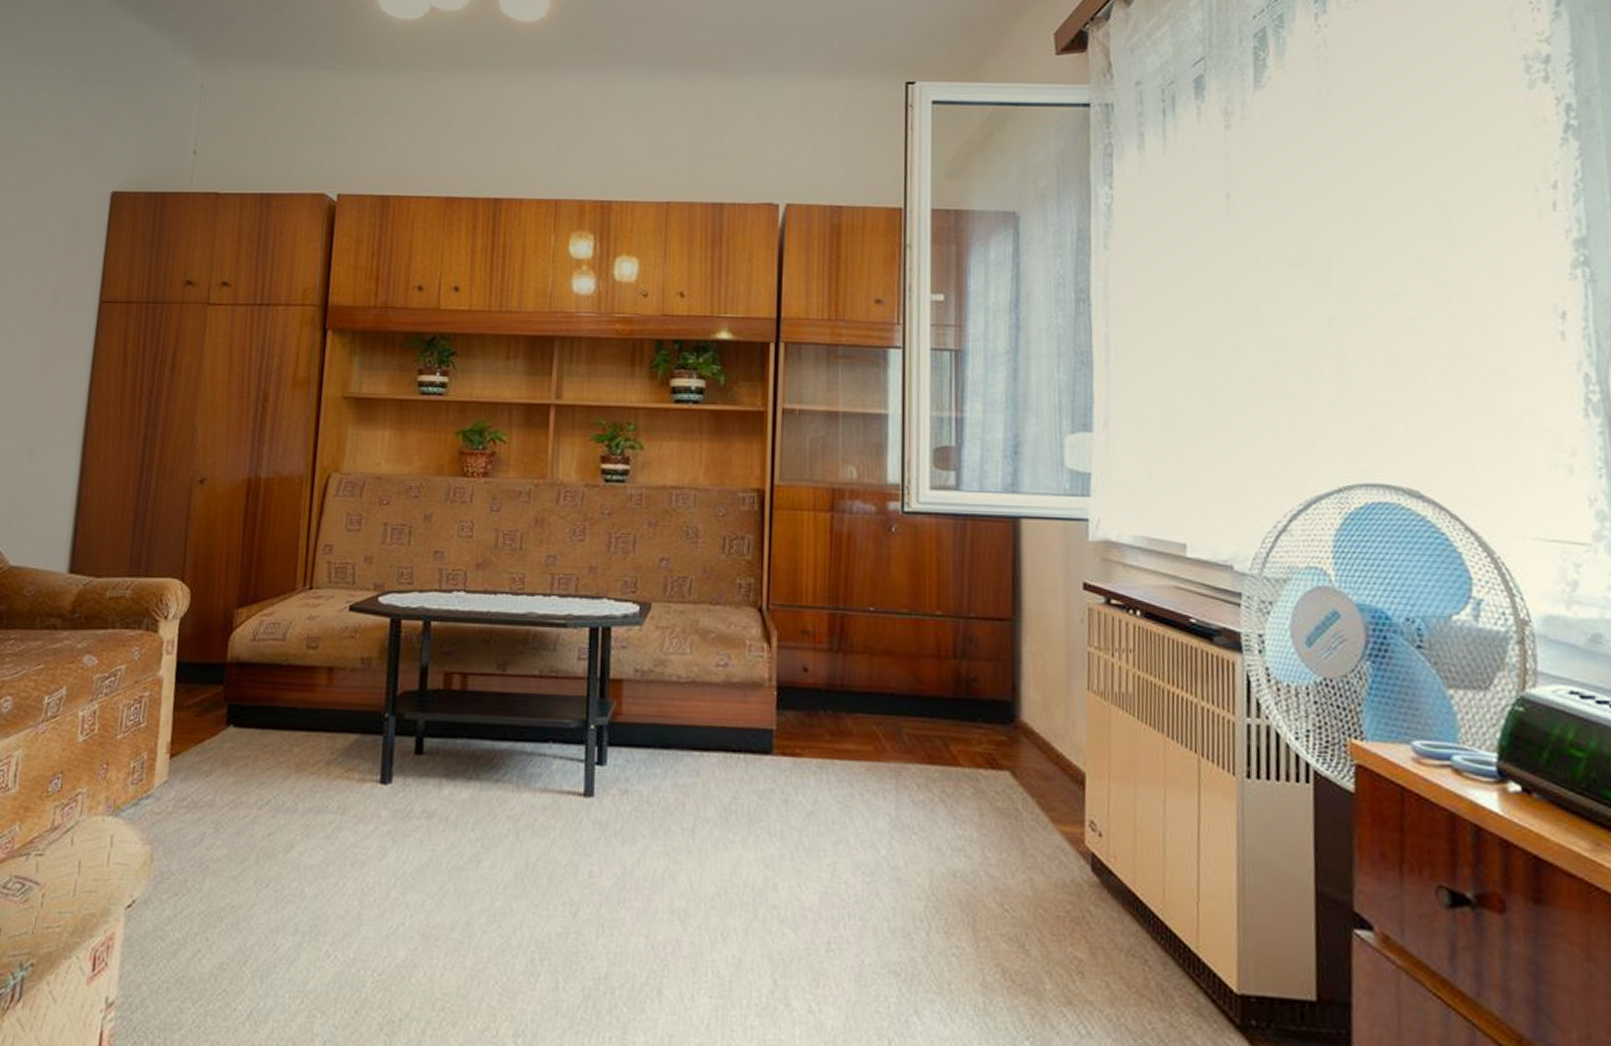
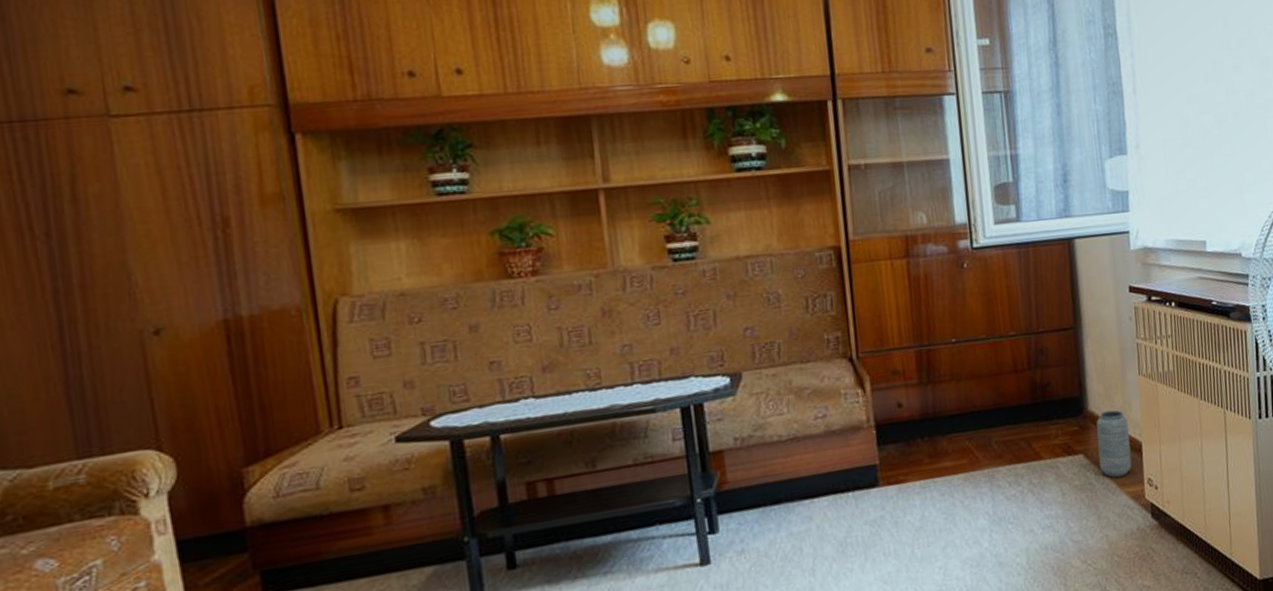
vase: none [1029,725,1071,811] -> present [1096,410,1132,478]

